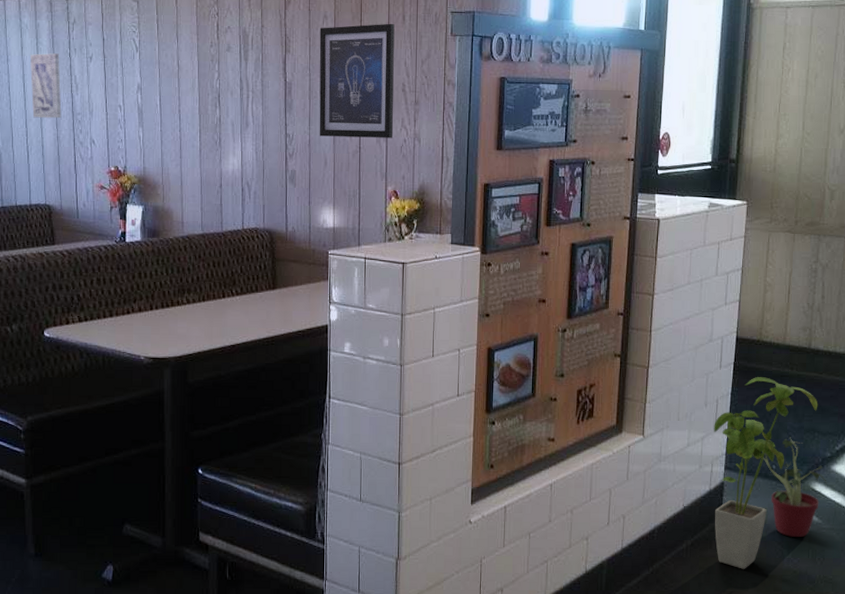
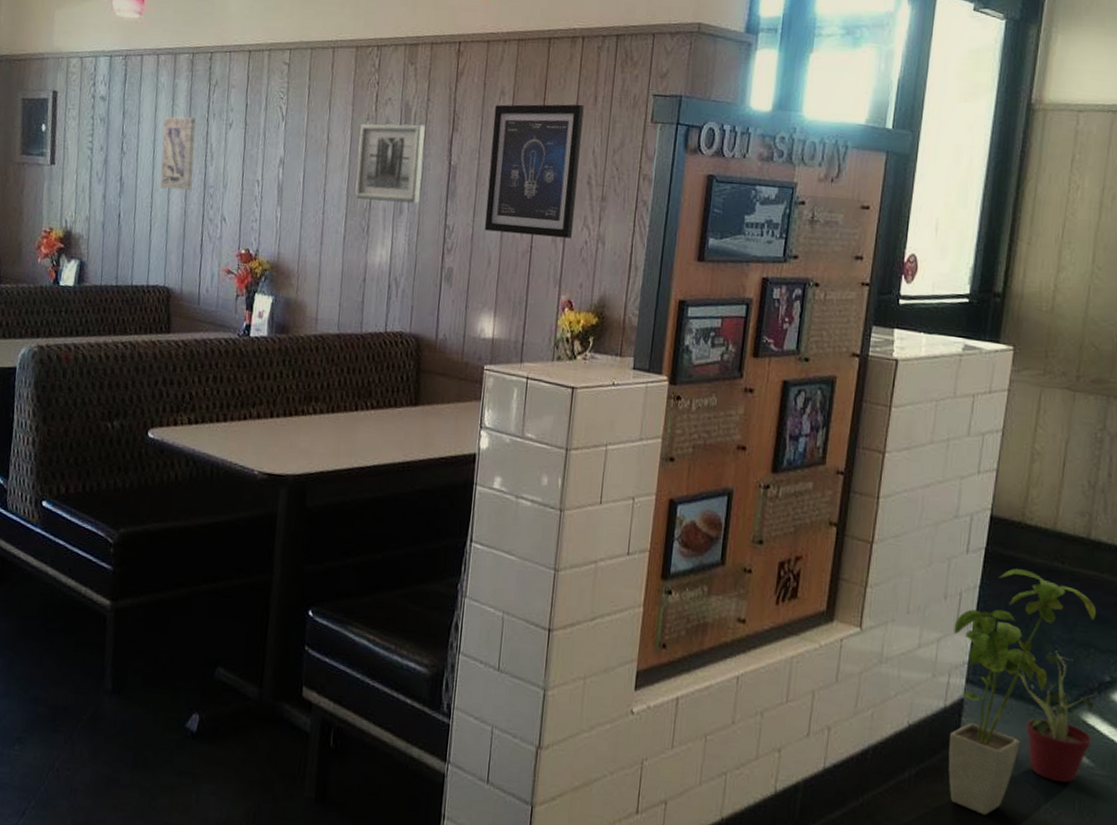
wall art: none [206,48,262,117] -> present [355,123,425,204]

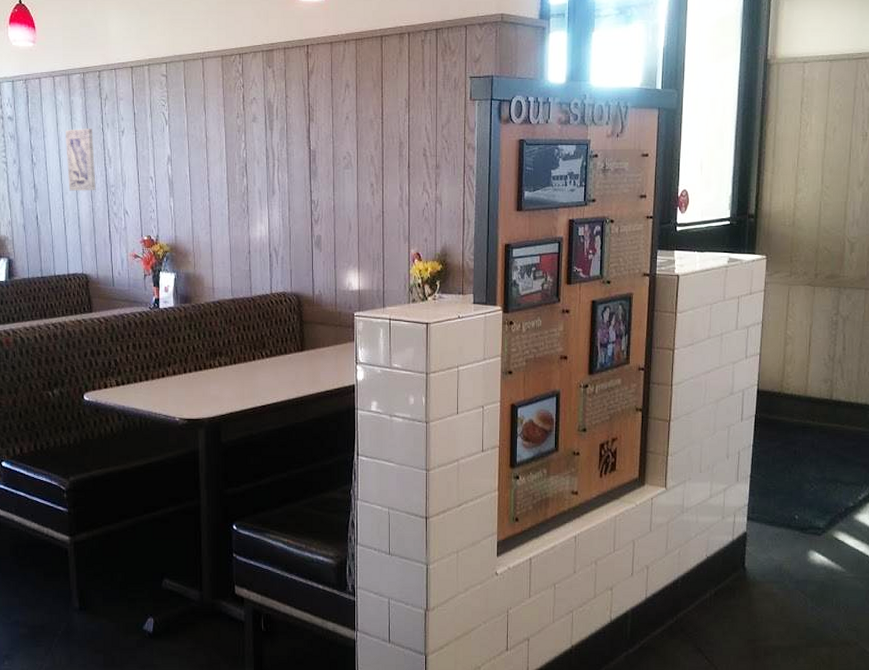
wall art: present [355,123,425,204] -> none [233,118,287,185]
wall art: present [484,104,584,239] -> none [342,90,415,202]
house plant: present [948,569,1097,815] -> none [736,429,841,618]
potted plant: present [995,651,1104,783] -> none [769,488,850,587]

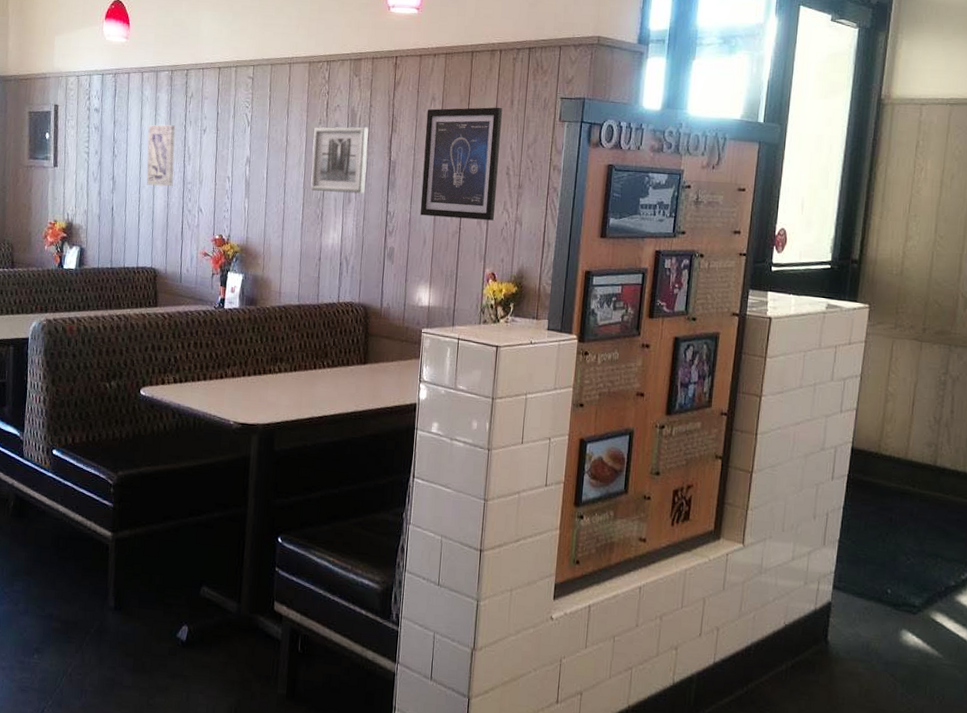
wall art: none [233,118,287,185] -> present [310,127,369,194]
wall art: none [342,90,415,202] -> present [420,107,502,221]

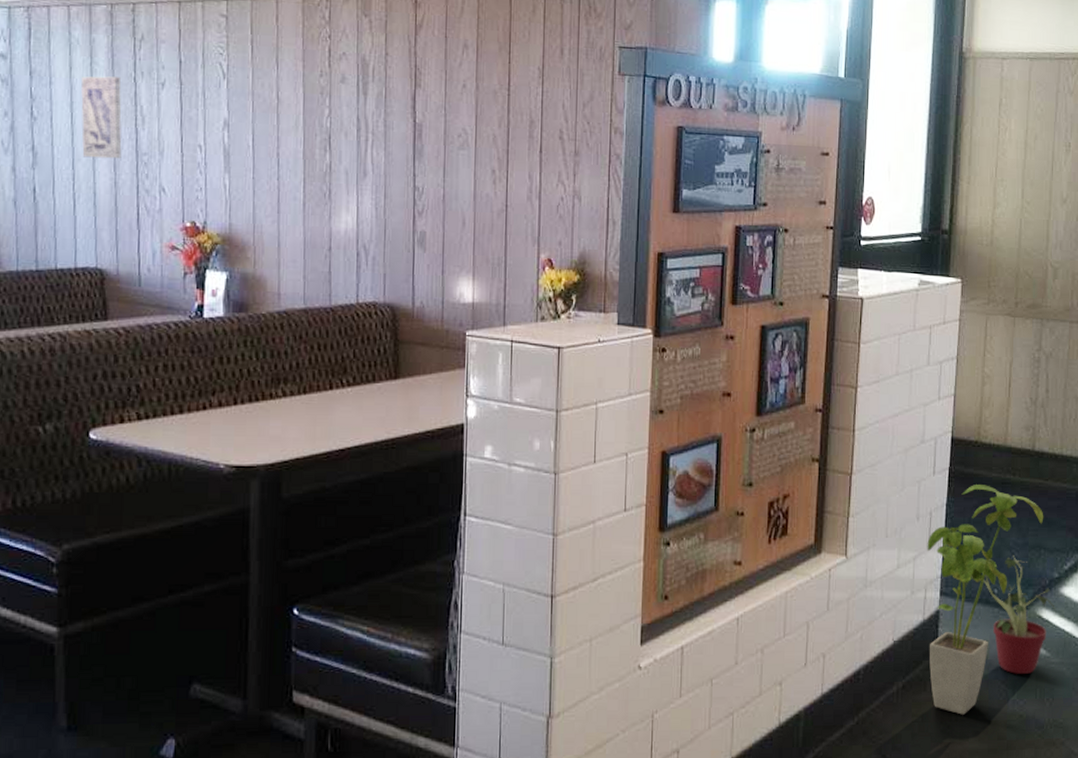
wall art: present [310,127,369,194] -> none [313,80,386,165]
wall art: present [420,107,502,221] -> none [456,57,551,195]
house plant: none [819,492,943,700] -> present [927,485,1044,715]
potted plant: none [857,560,950,672] -> present [964,555,1055,675]

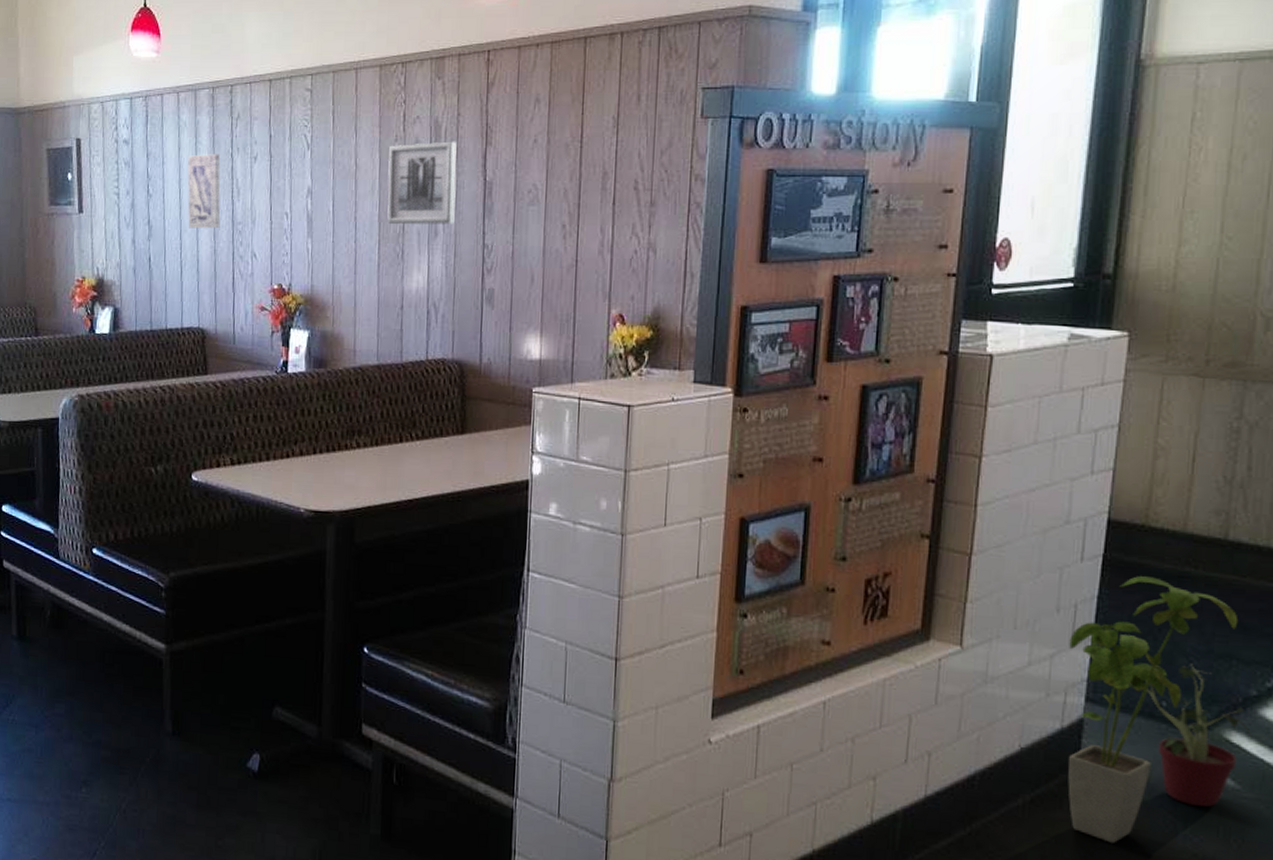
wall art: none [313,80,386,165] -> present [387,141,457,224]

